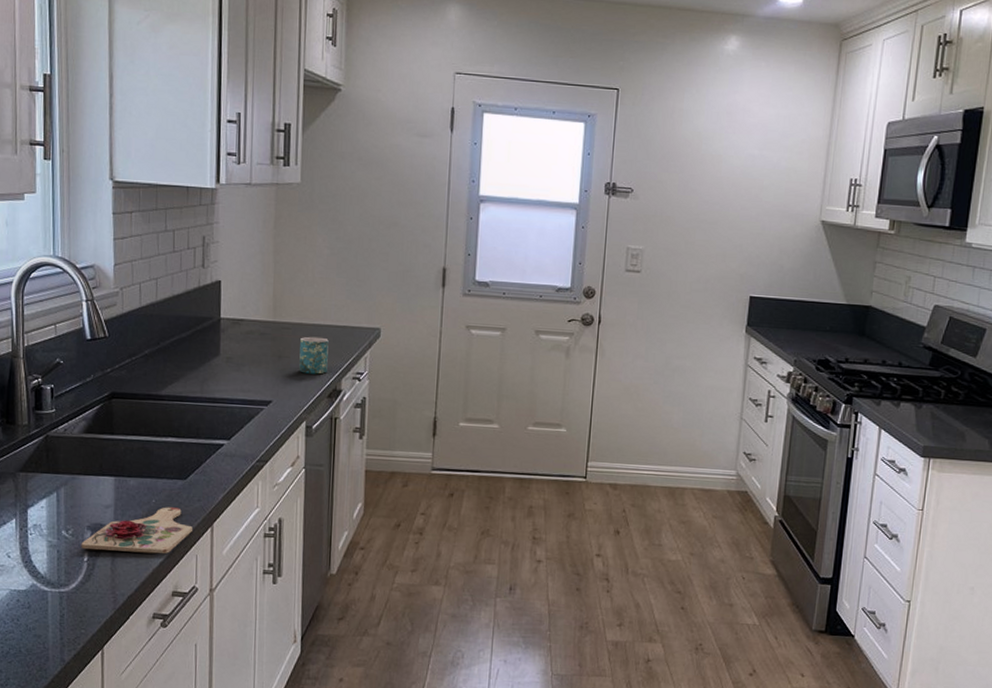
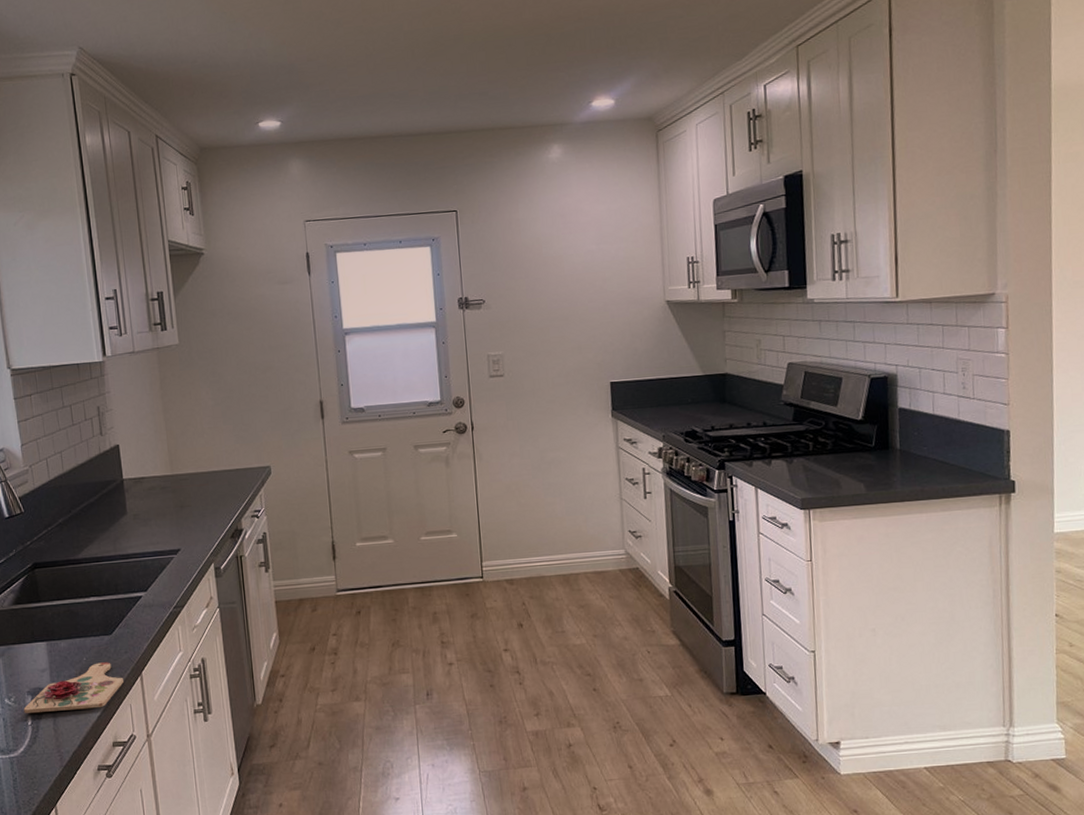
mug: present [299,336,329,375] -> none [198,482,227,519]

